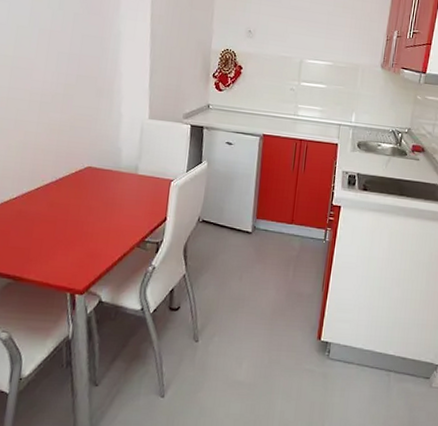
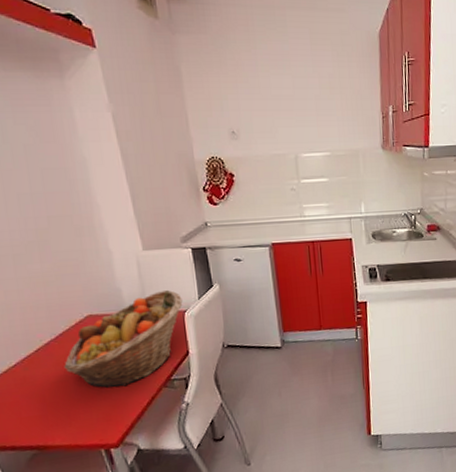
fruit basket: none [56,157,172,238] -> present [64,289,183,388]

